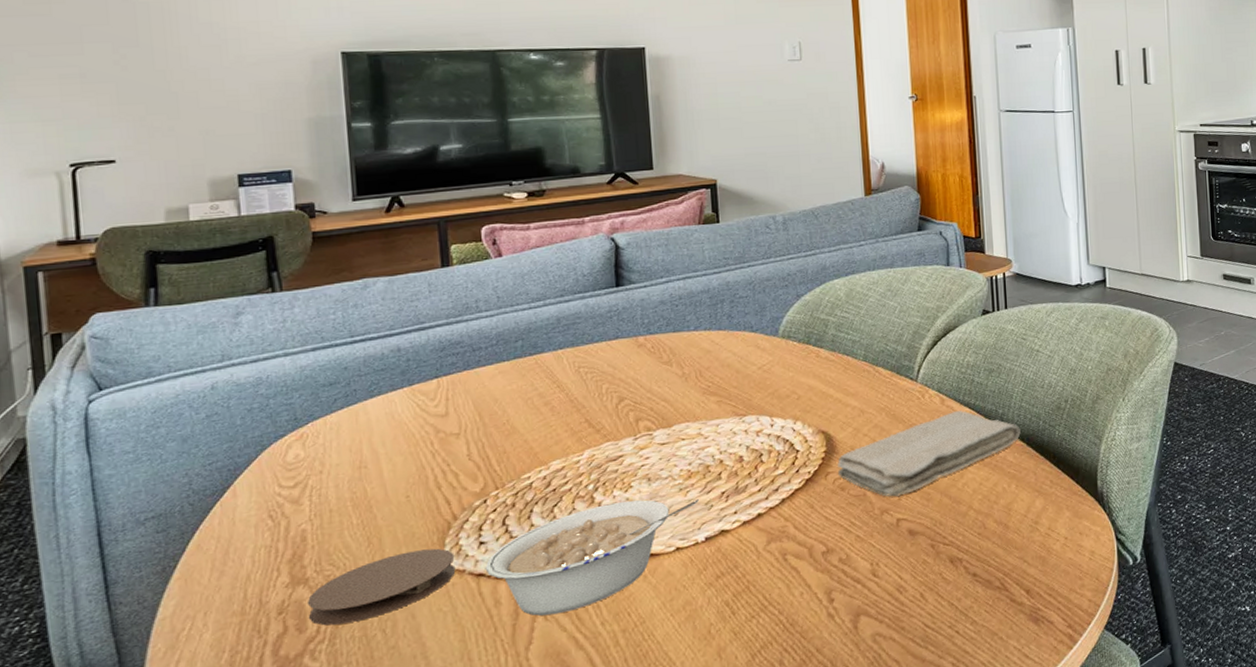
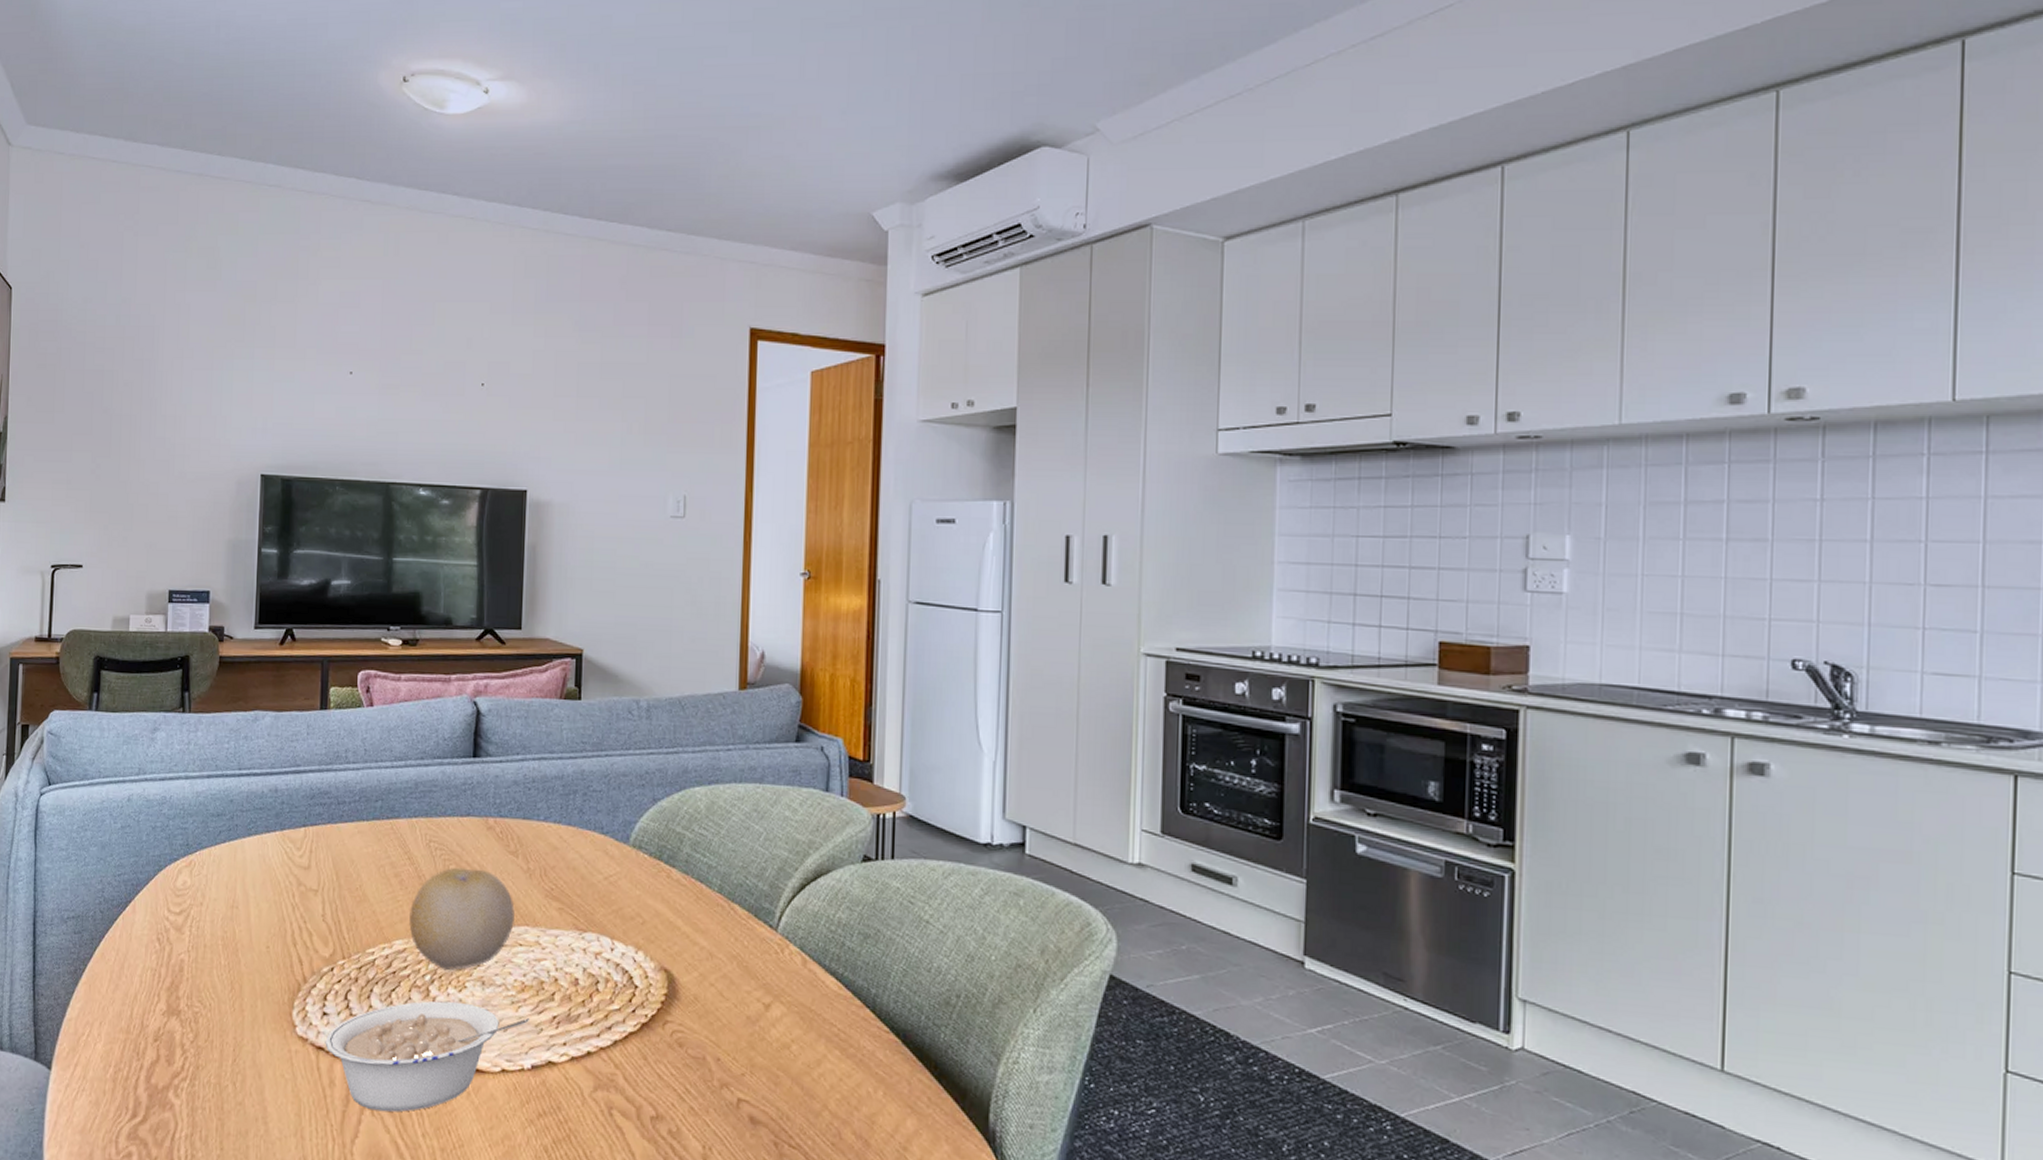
coaster: present [307,548,456,626] -> none [176,1005,301,1068]
fruit: none [564,382,675,476] -> present [409,867,515,970]
washcloth: present [837,410,1021,497] -> none [677,978,896,1070]

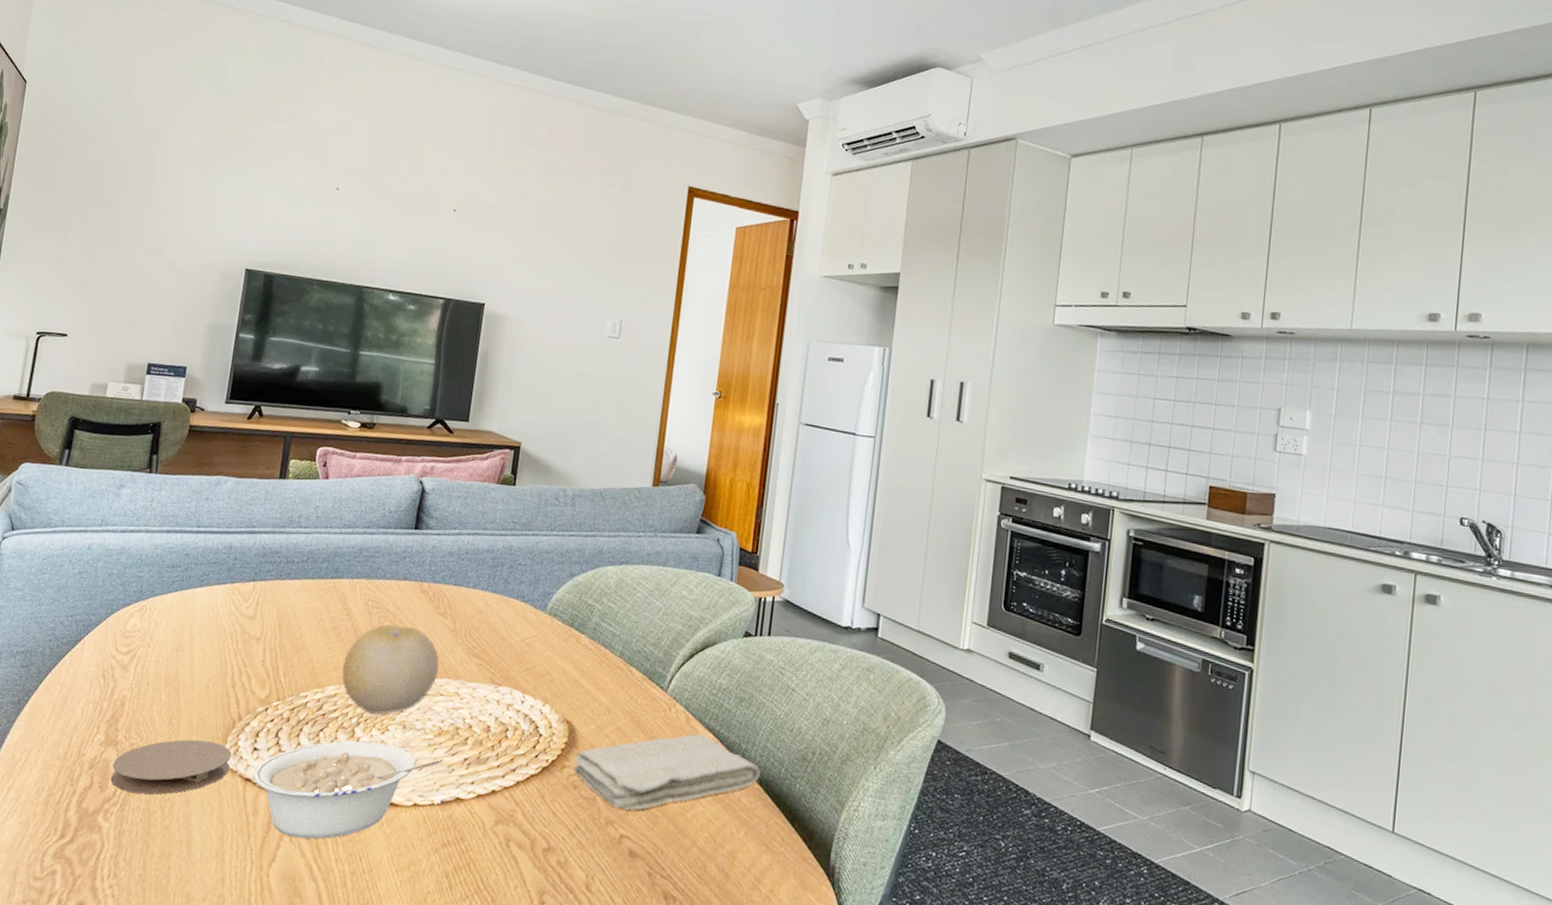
coaster: none [176,1005,301,1068] -> present [110,739,232,795]
washcloth: none [677,978,896,1070] -> present [574,734,761,811]

